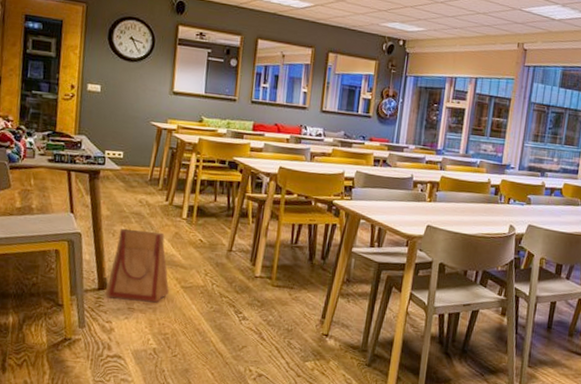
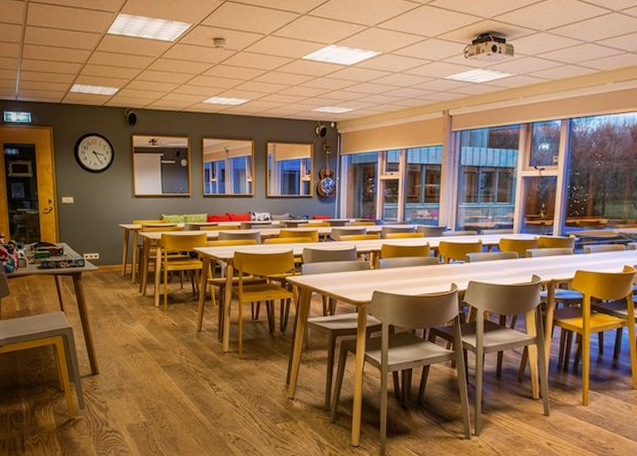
shopping bag: present [105,228,169,303] -> none [99,320,151,382]

